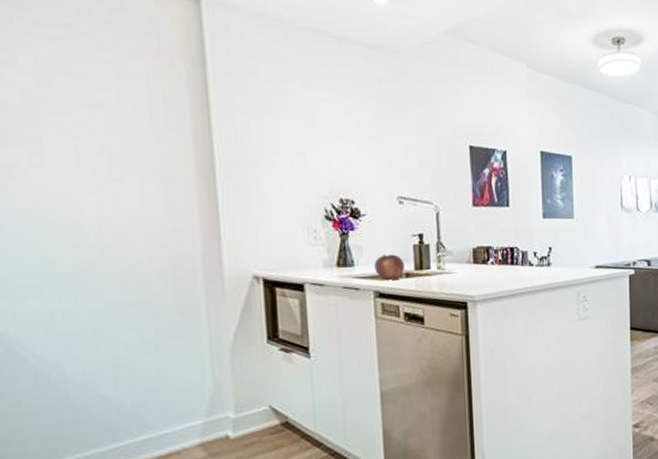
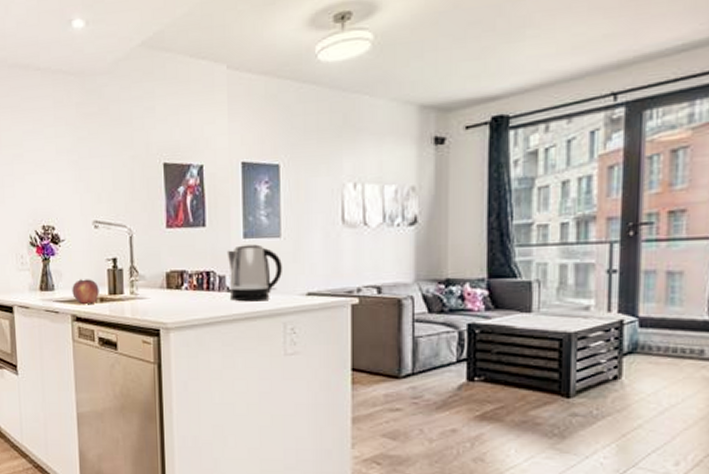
kettle: none [528,224,576,274] -> present [227,244,283,302]

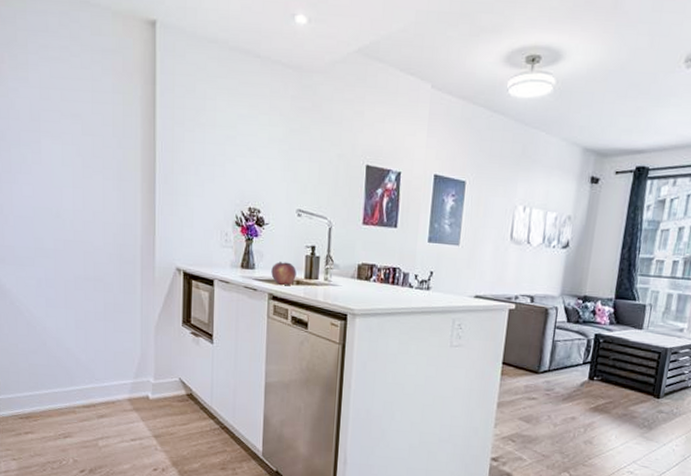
kettle: present [227,244,283,302] -> none [410,248,458,299]

